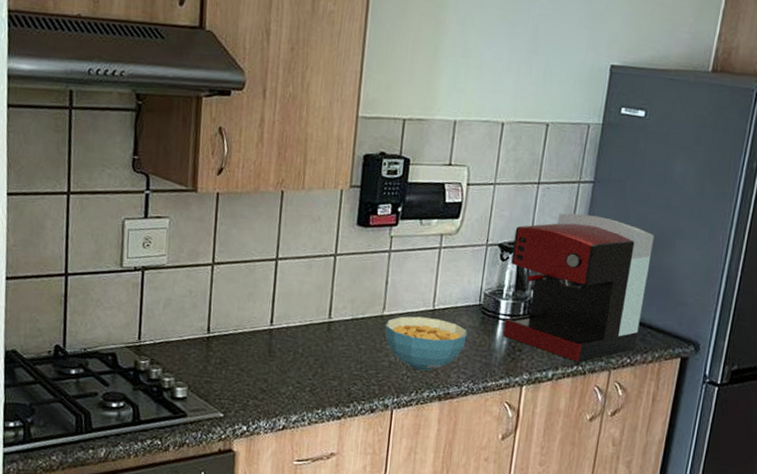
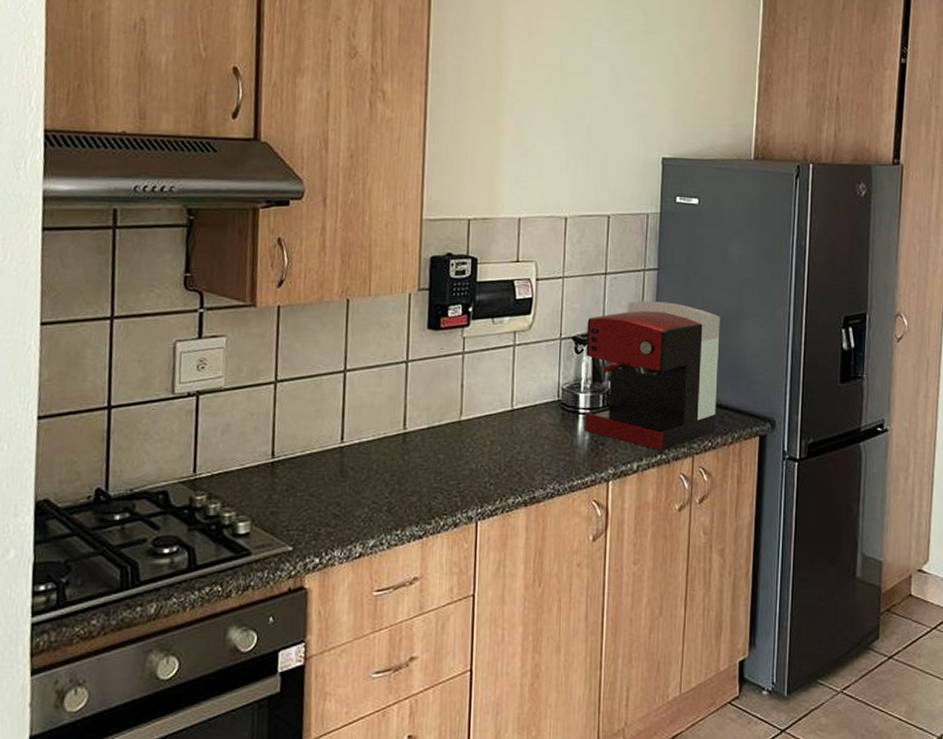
cereal bowl: present [385,316,468,371] -> none [464,419,549,476]

